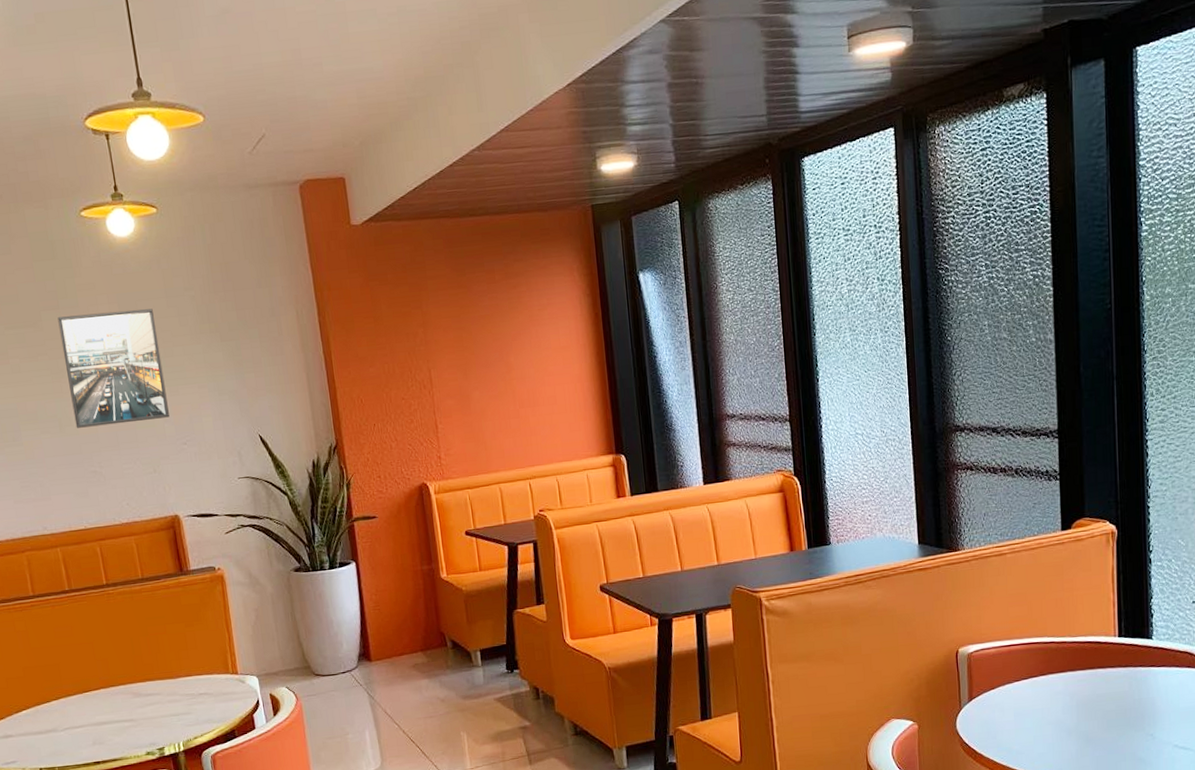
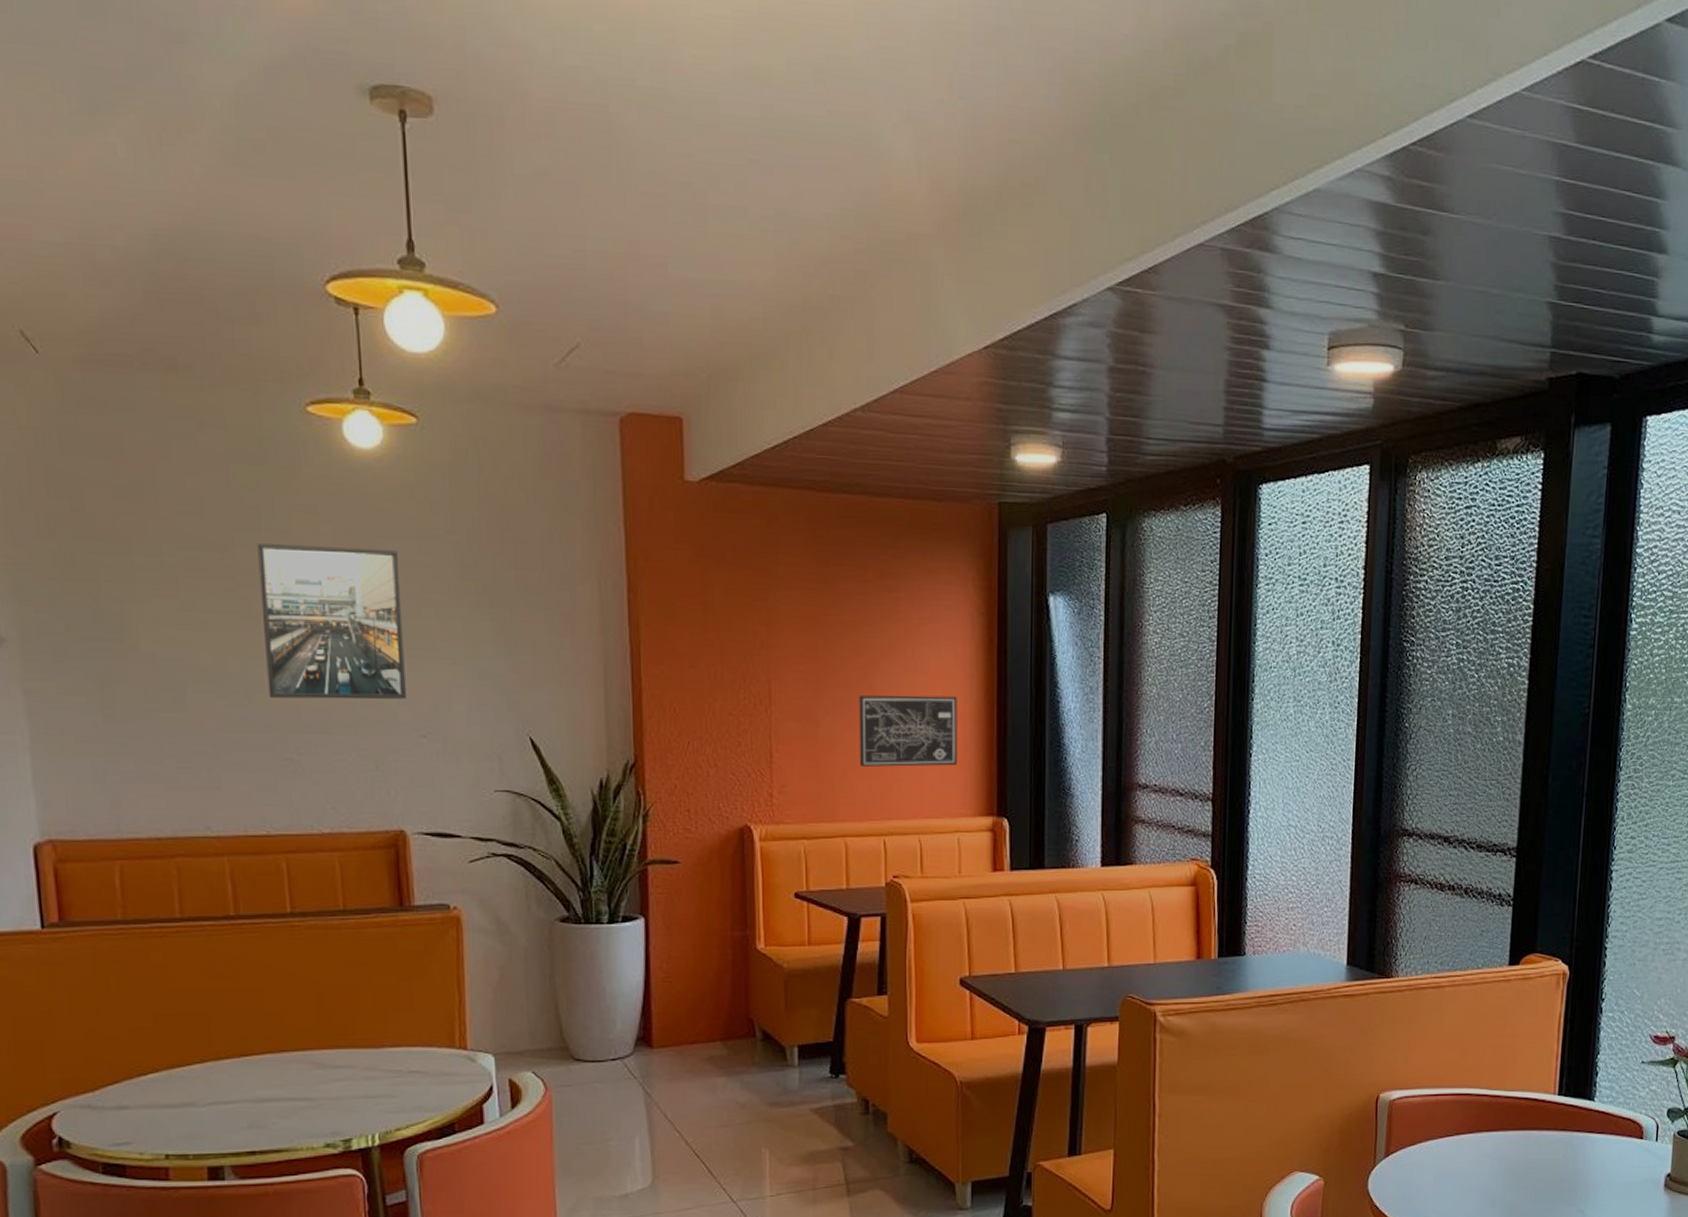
wall art: none [498,363,580,427] -> present [859,695,957,767]

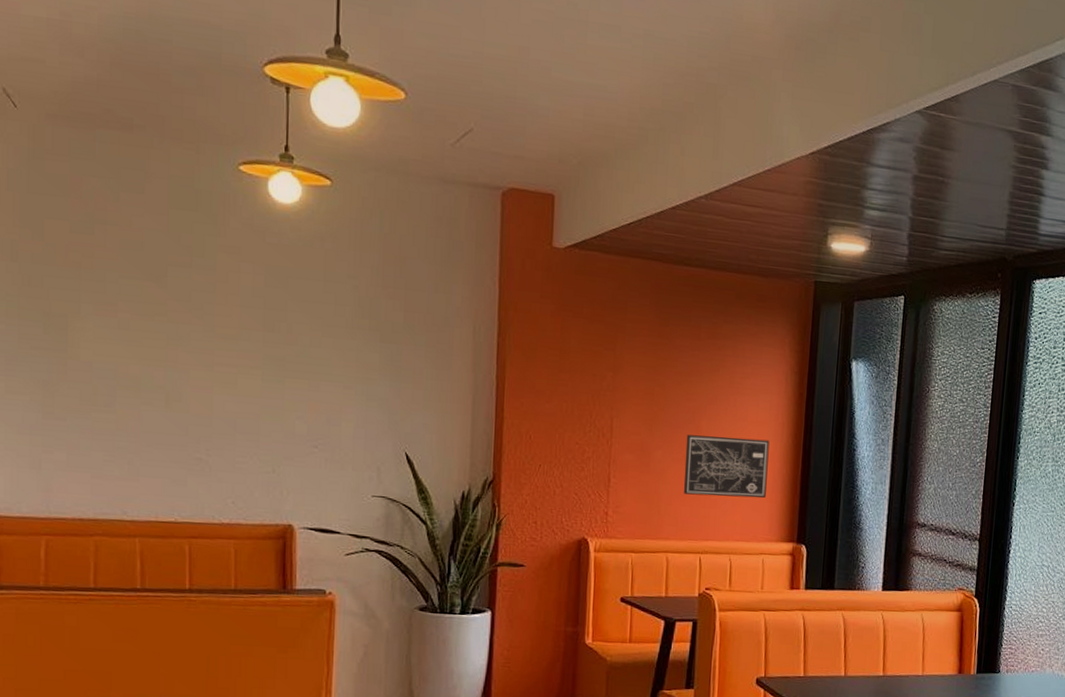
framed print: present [257,544,406,700] -> none [186,277,306,414]

